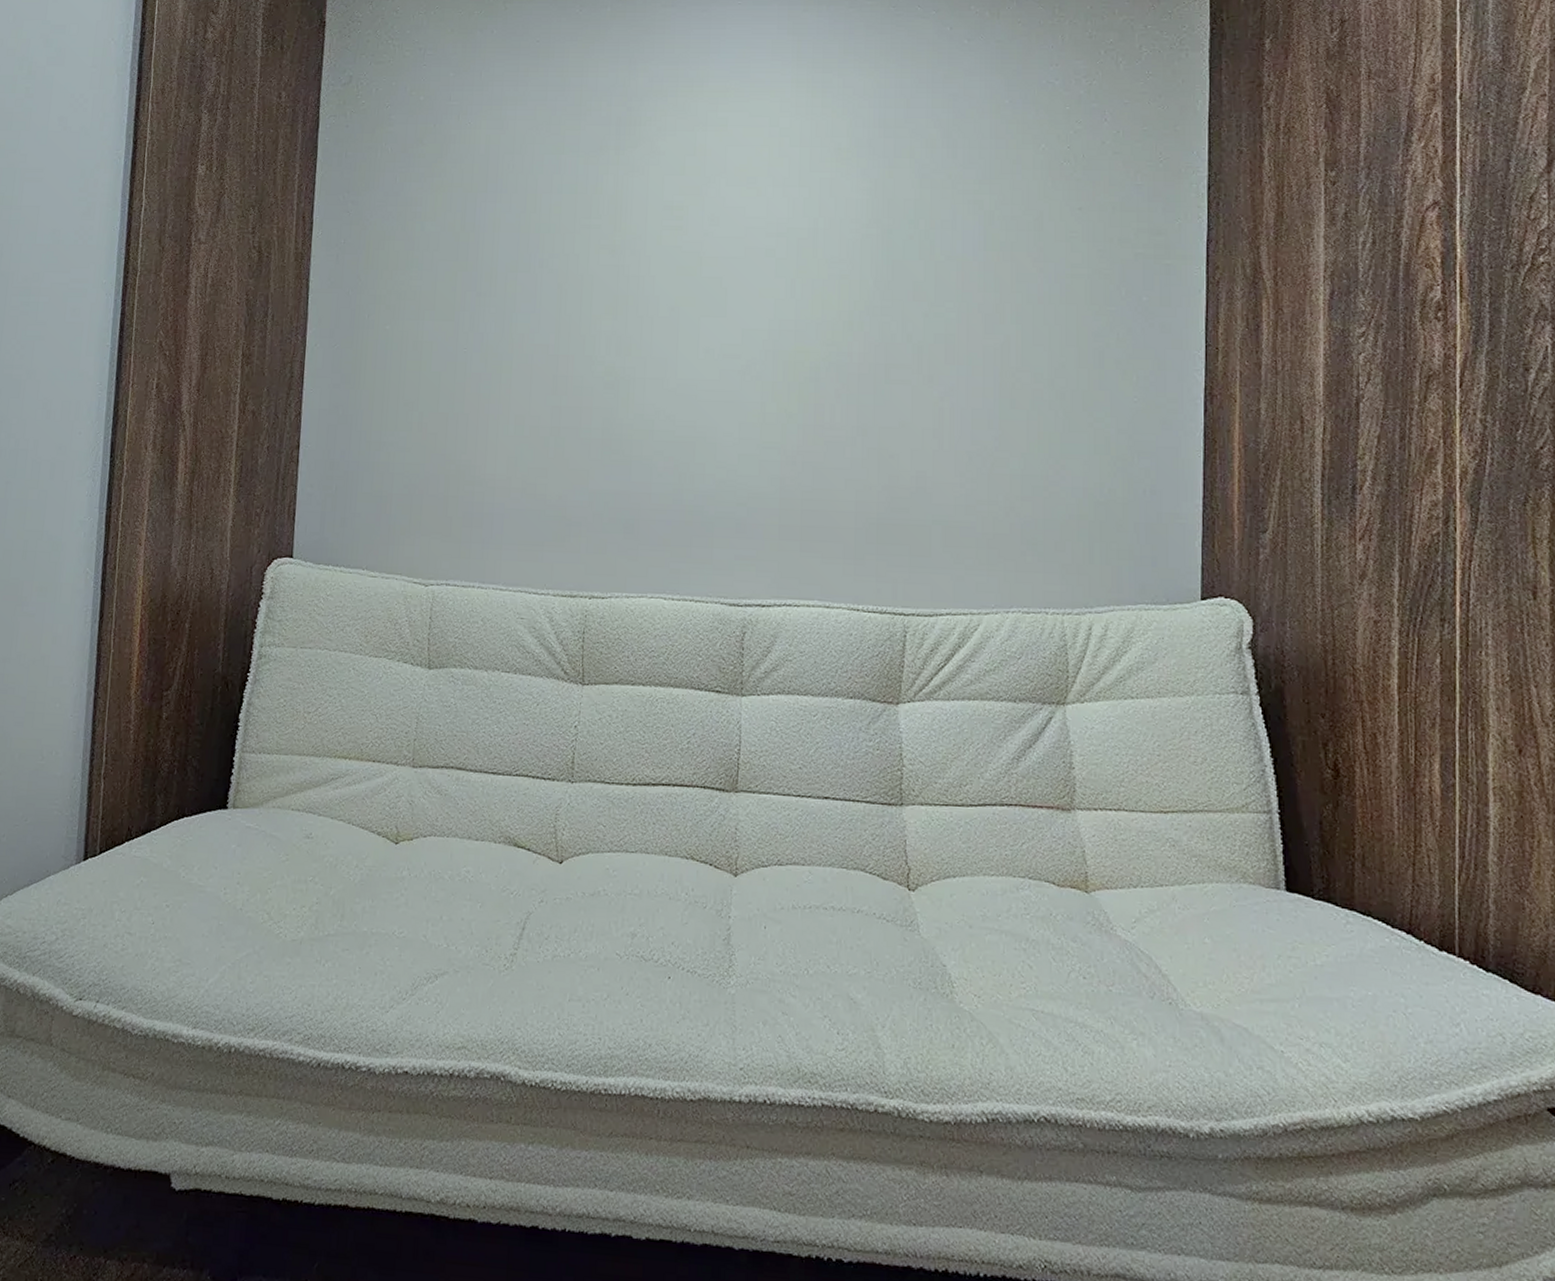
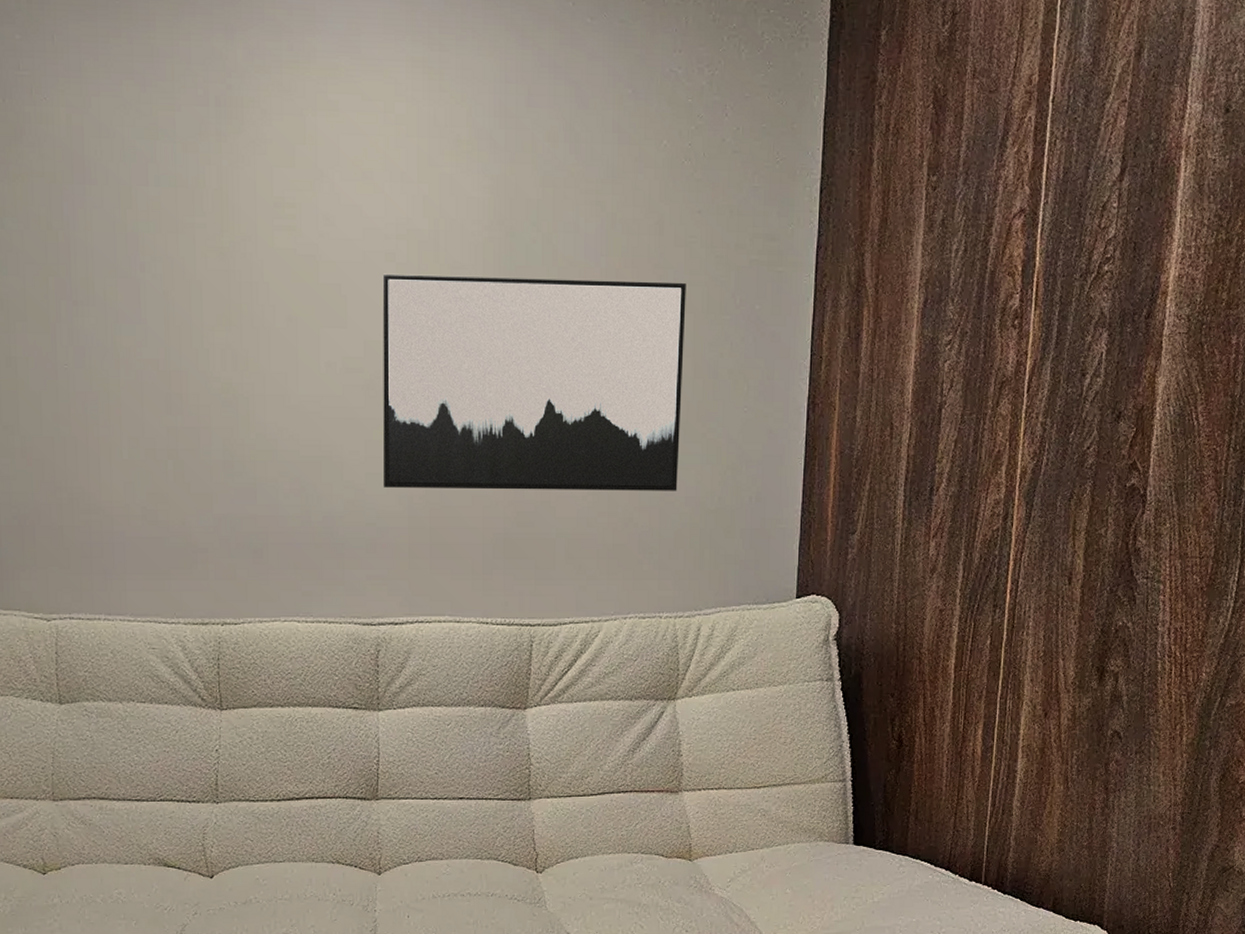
wall art: none [755,268,1068,481] -> present [382,273,686,491]

